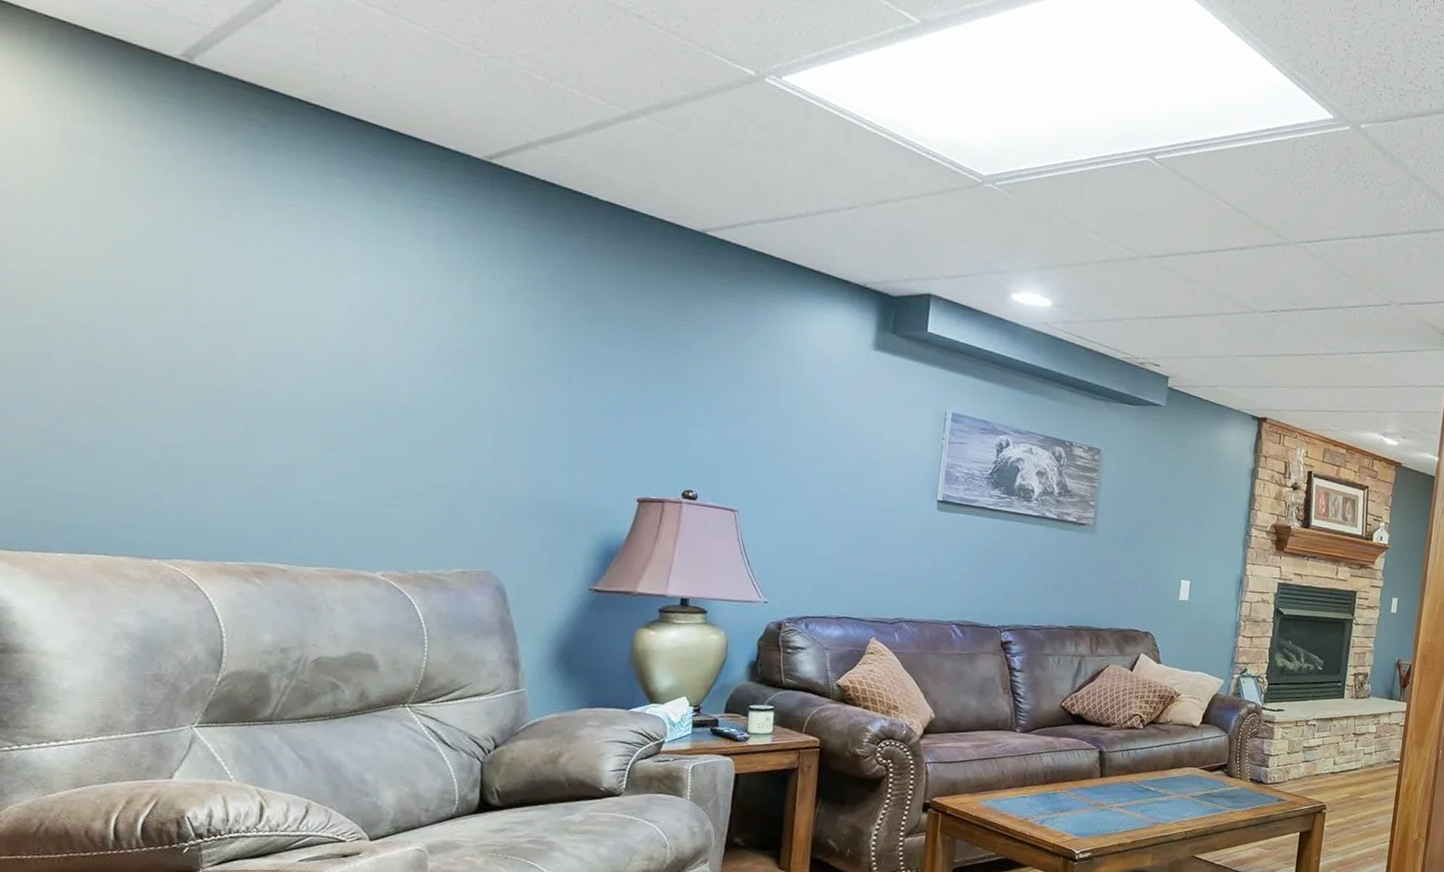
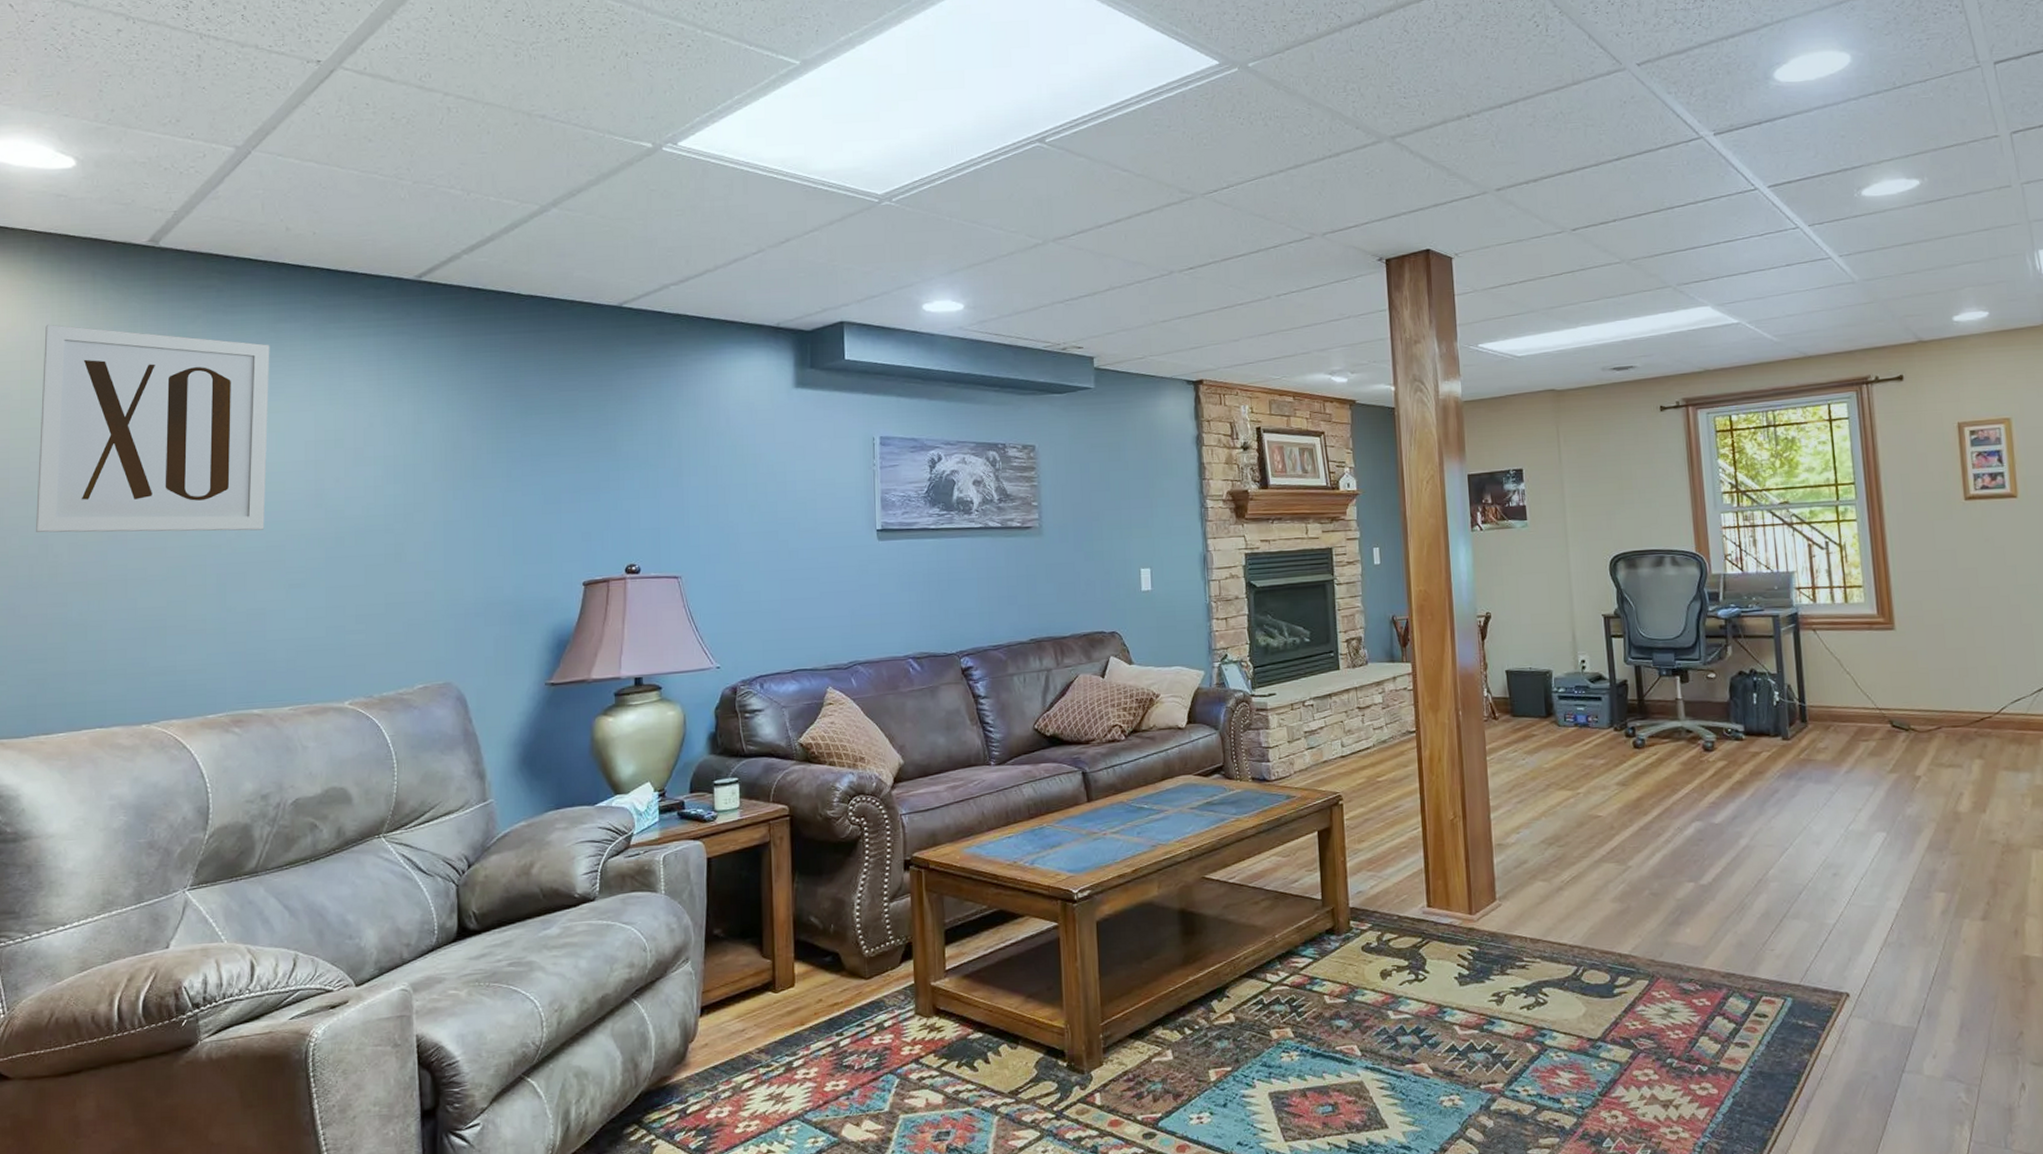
wall art: none [37,122,317,387] -> present [36,324,270,533]

